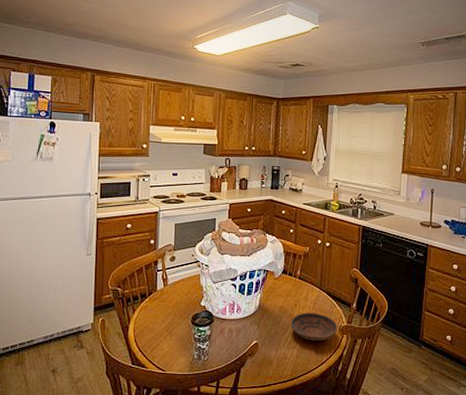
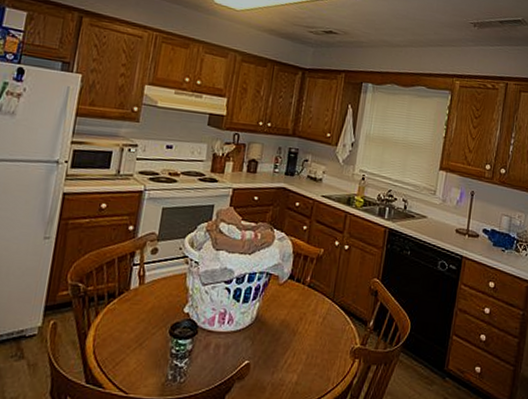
bowl: present [290,313,337,342] -> none [292,329,349,366]

